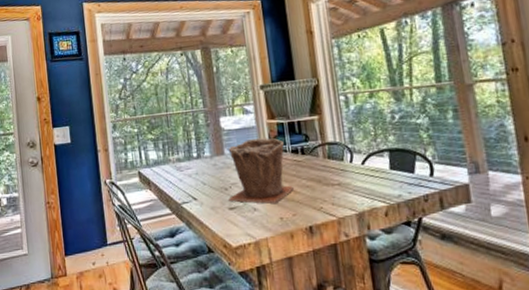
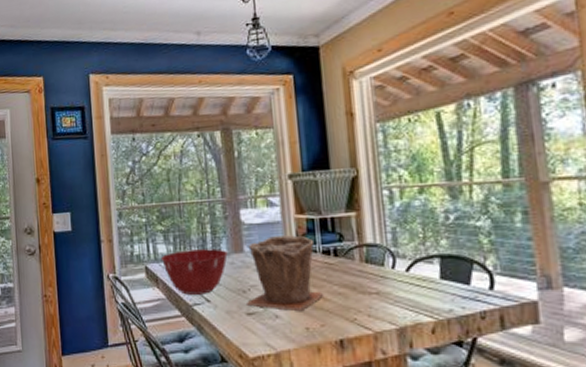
mixing bowl: none [151,152,211,195] -> present [160,248,228,295]

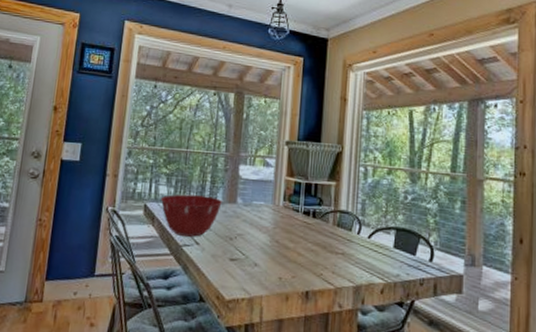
plant pot: present [247,234,323,311] -> none [231,193,298,262]

